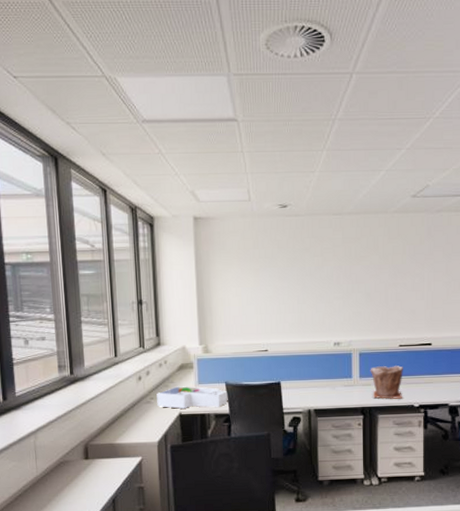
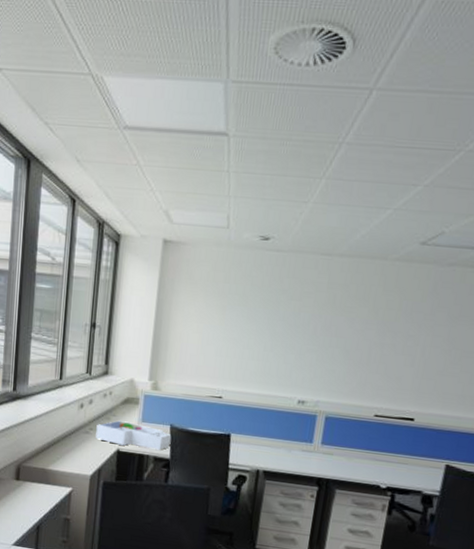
plant pot: present [370,366,403,399] -> none [332,435,375,476]

